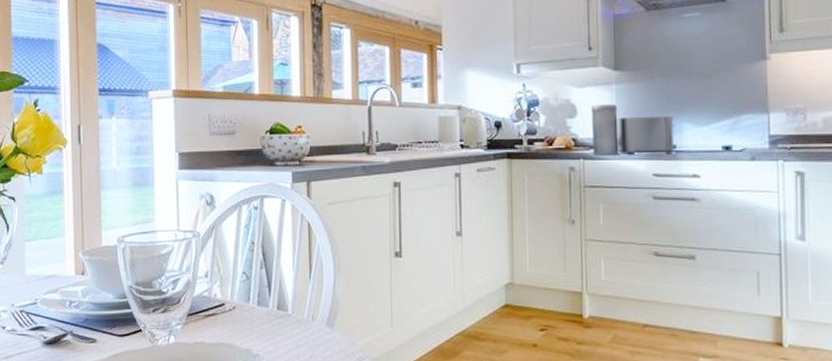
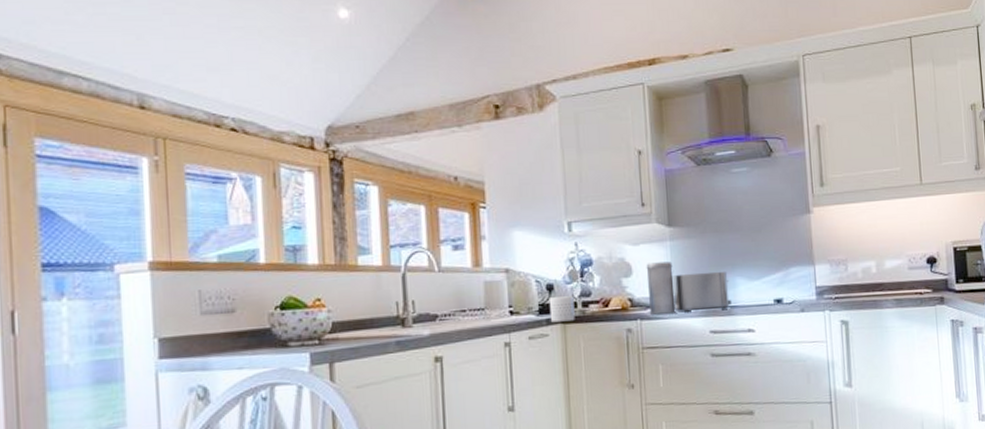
mug: none [496,133,521,157] -> present [549,296,575,323]

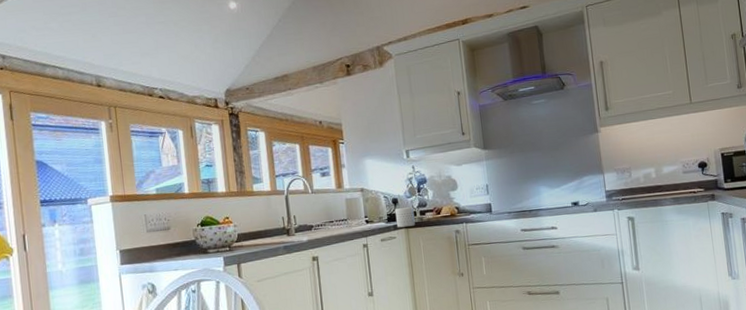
canister: present [646,261,676,315] -> none [468,177,493,219]
toaster: present [672,271,733,313] -> none [489,182,538,216]

